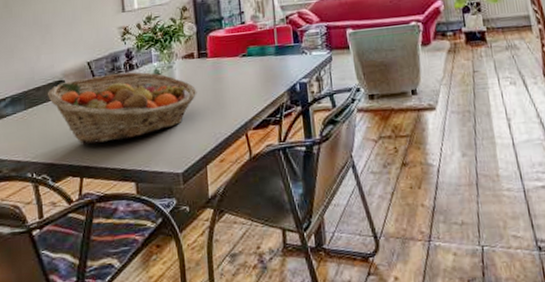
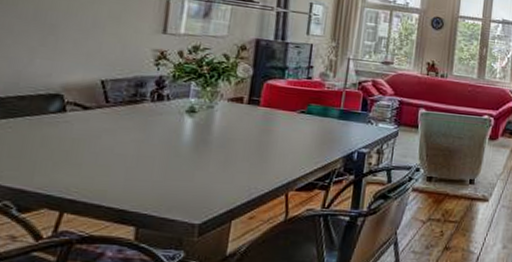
fruit basket: present [48,72,197,144] -> none [34,96,238,178]

